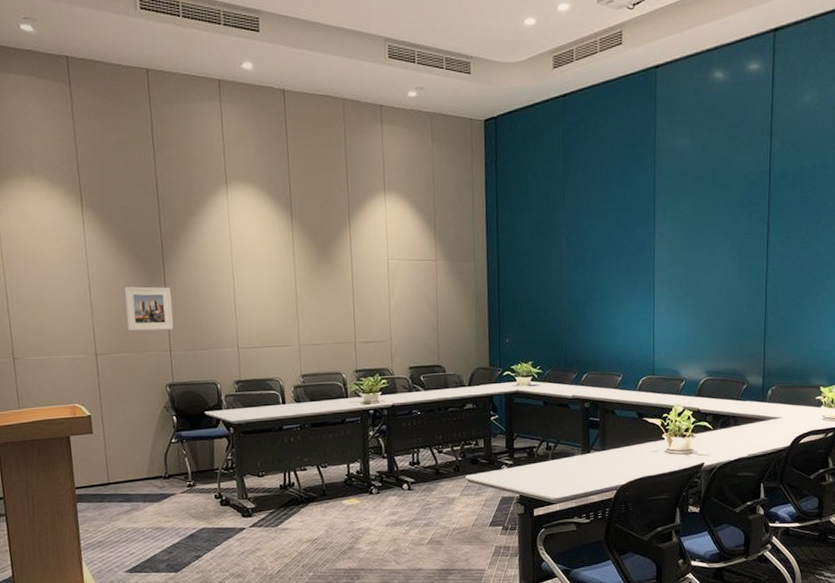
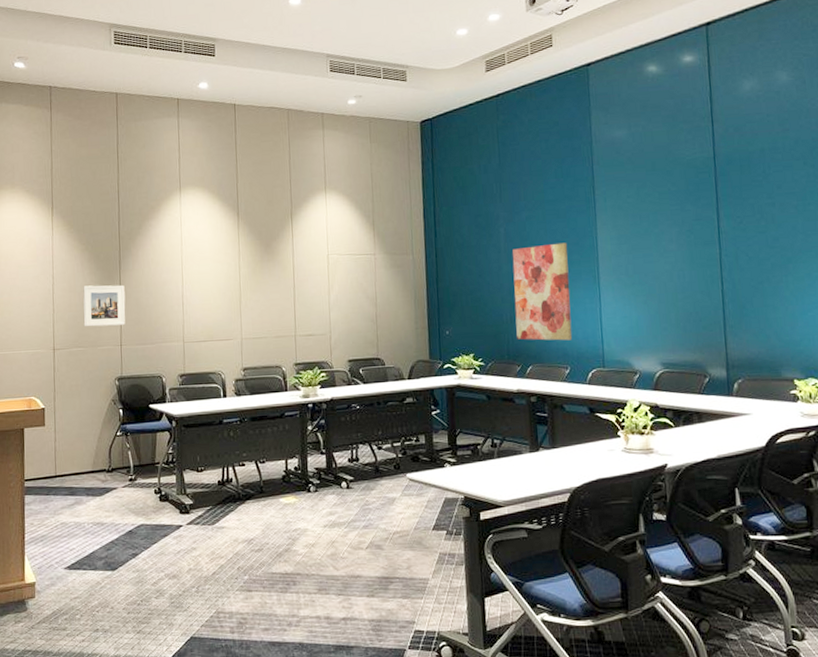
wall art: none [572,253,626,350] -> present [512,242,573,341]

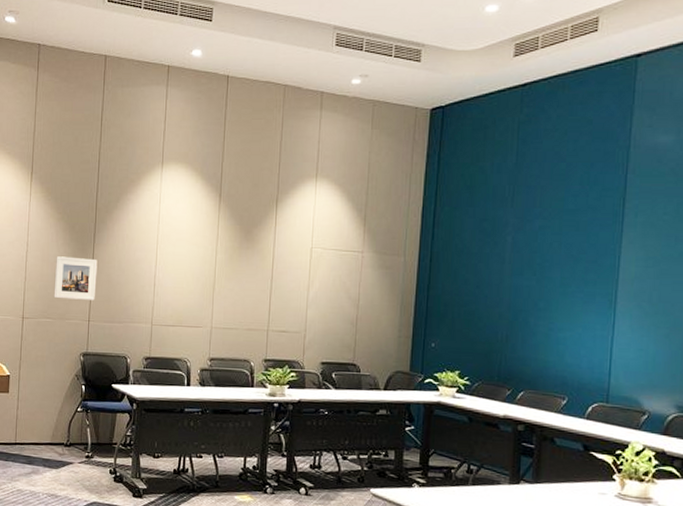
wall art: present [512,242,573,341] -> none [511,259,584,369]

